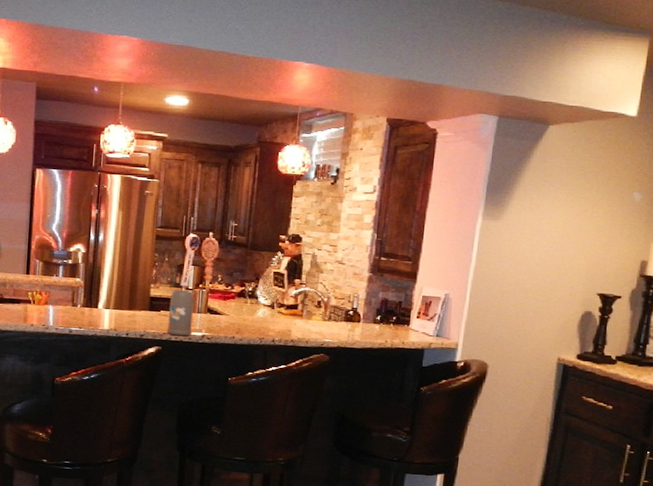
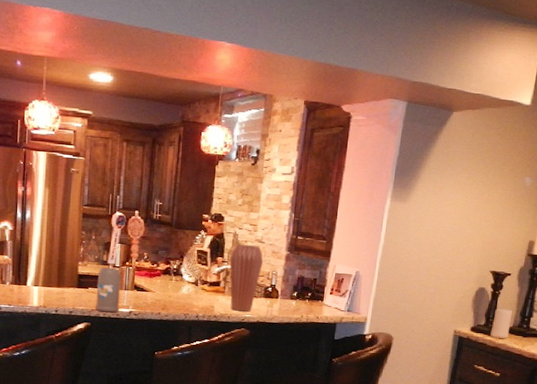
vase: none [308,265,344,336] -> present [229,243,263,312]
candle: none [599,333,625,368] -> present [490,308,513,339]

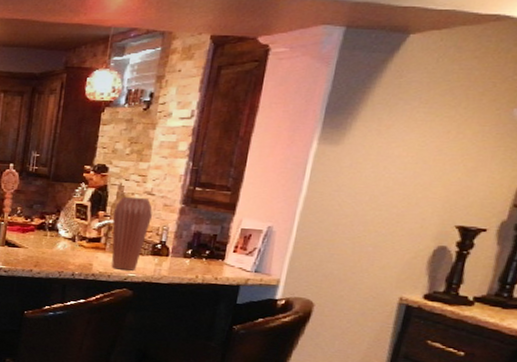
candle: present [490,308,513,339] -> none [452,271,487,311]

